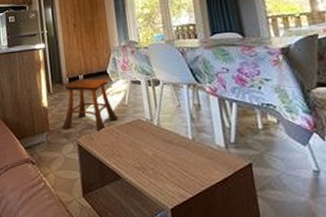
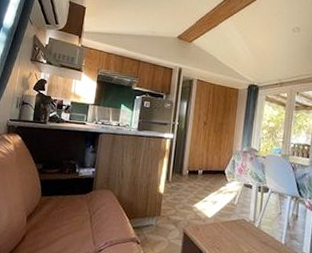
stool: present [62,79,119,133] -> none [172,173,226,225]

